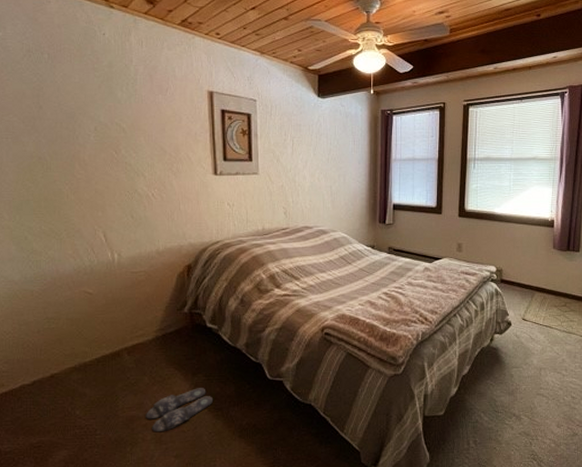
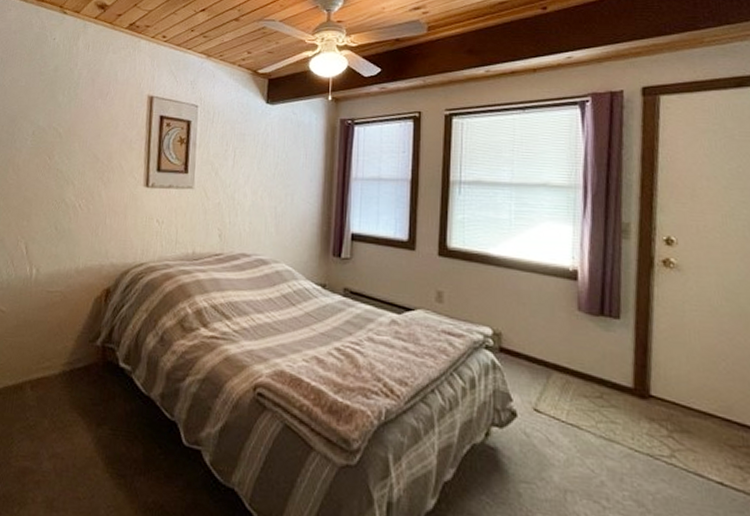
slippers: present [146,388,214,433] -> none [39,443,118,495]

